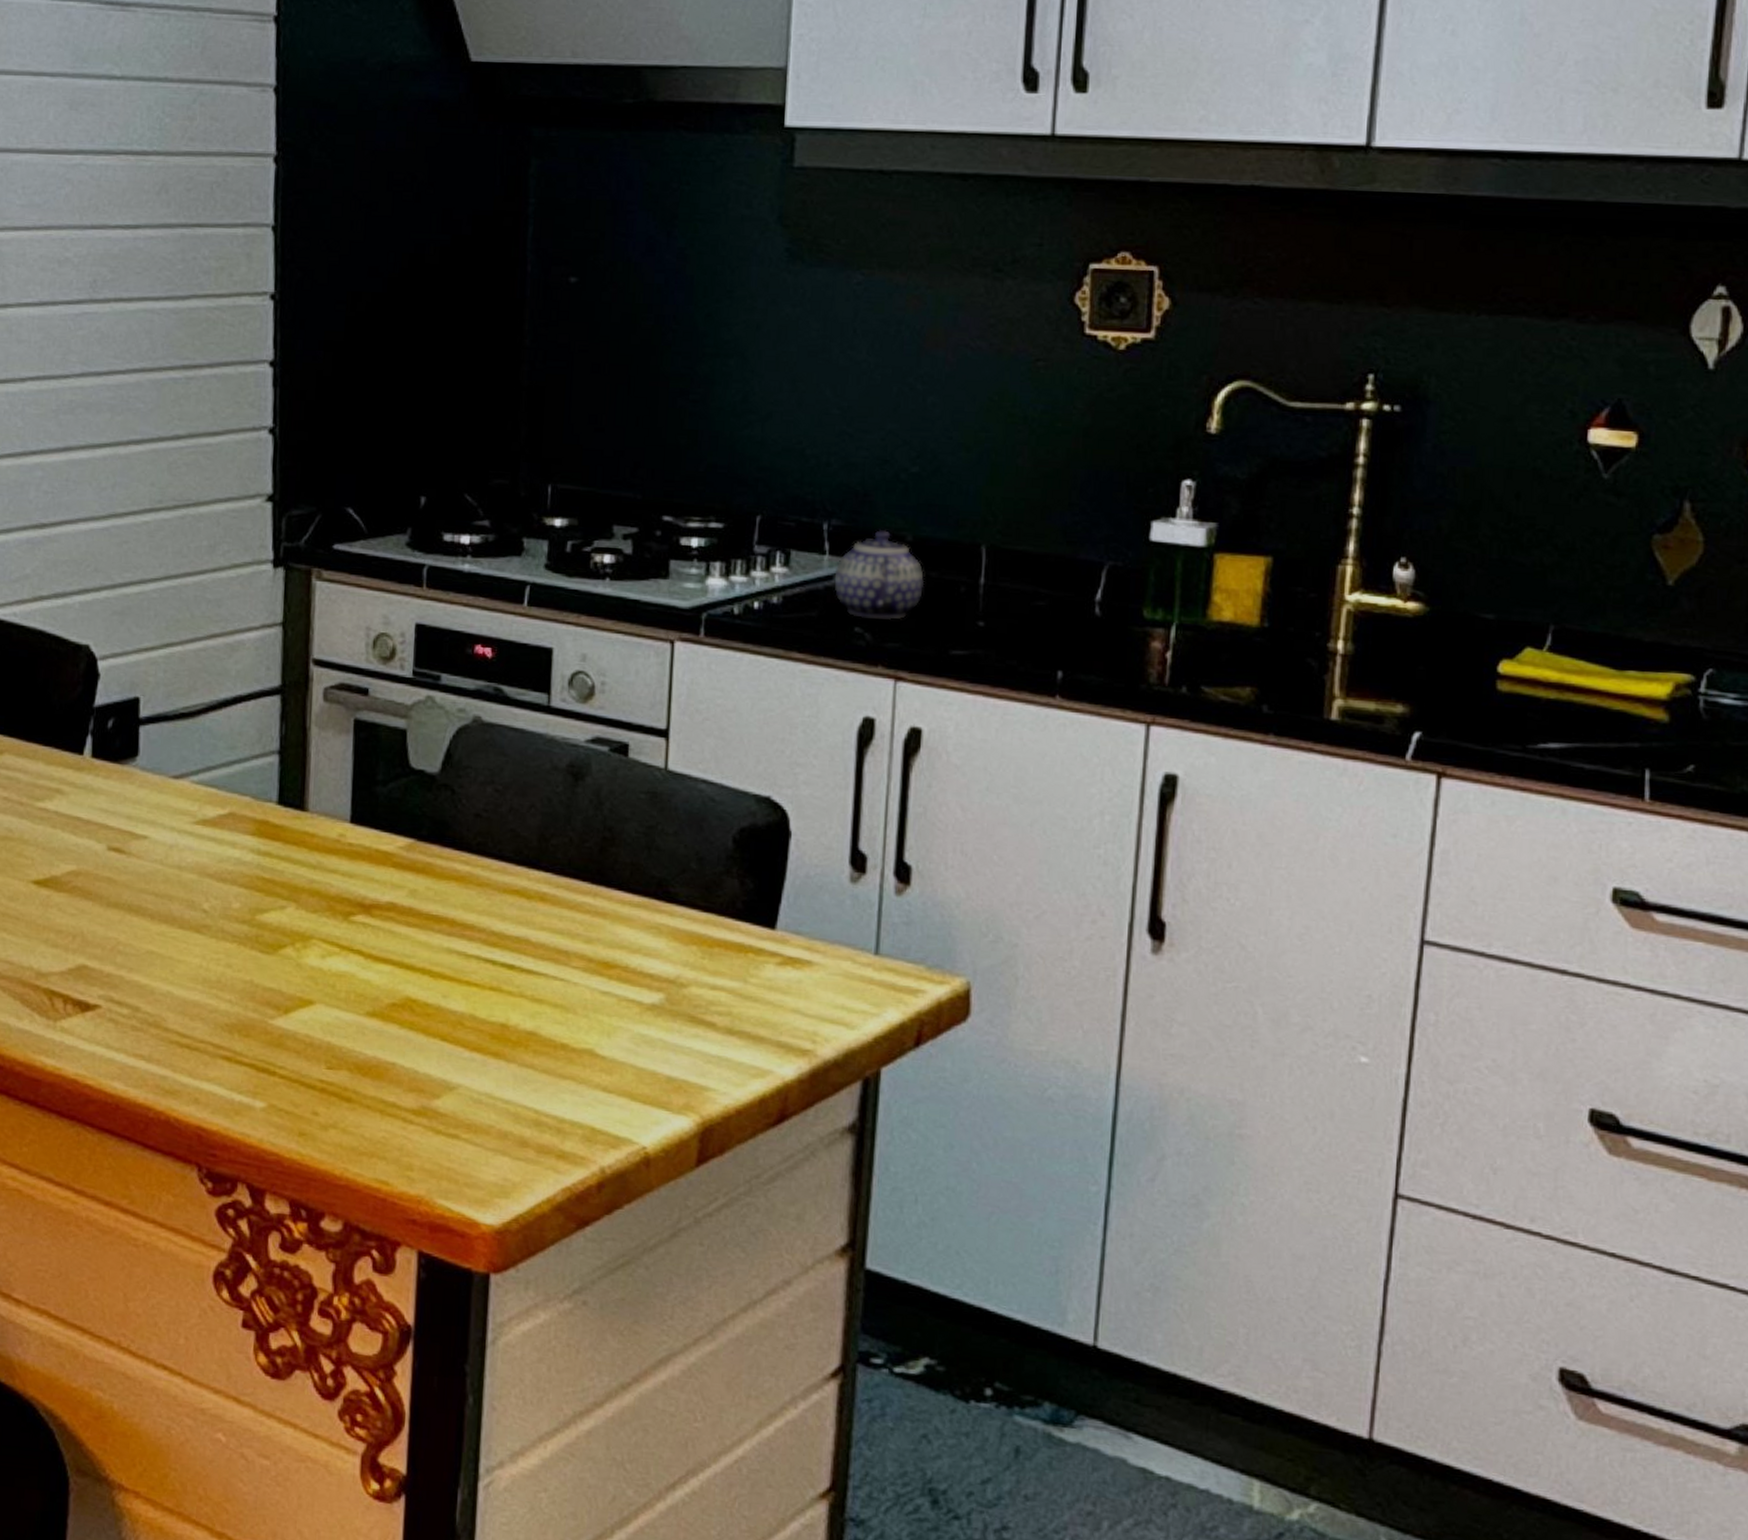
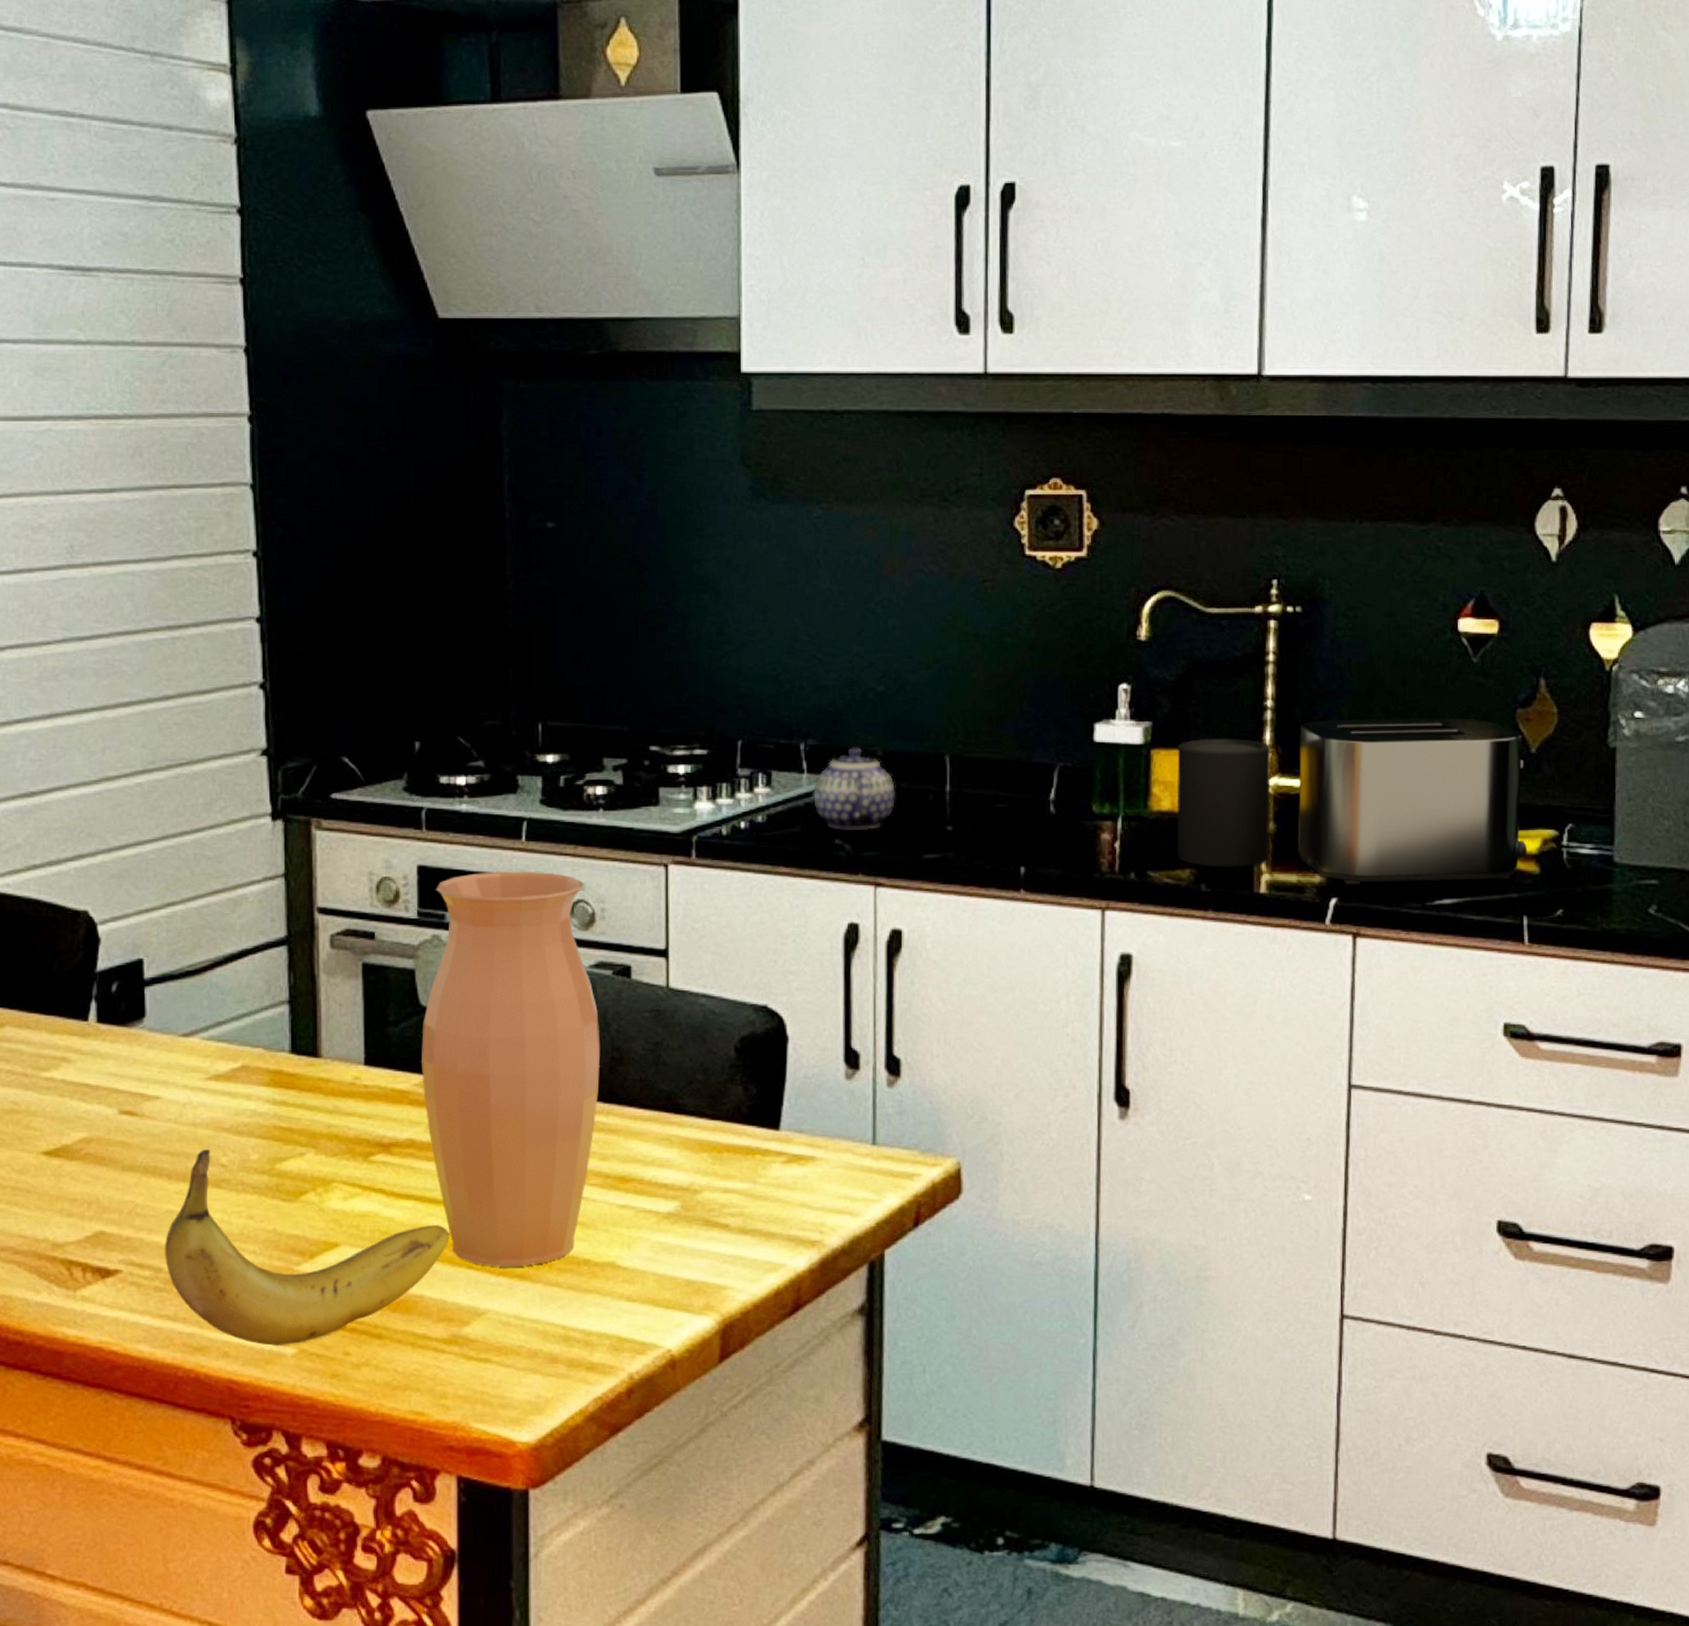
fruit: none [142,893,426,1098] -> present [164,1149,450,1346]
vase: none [407,635,593,1044] -> present [421,871,601,1267]
pen holder: none [1237,545,1354,690] -> present [1176,739,1271,868]
toaster: none [1376,533,1658,728] -> present [1295,718,1527,884]

